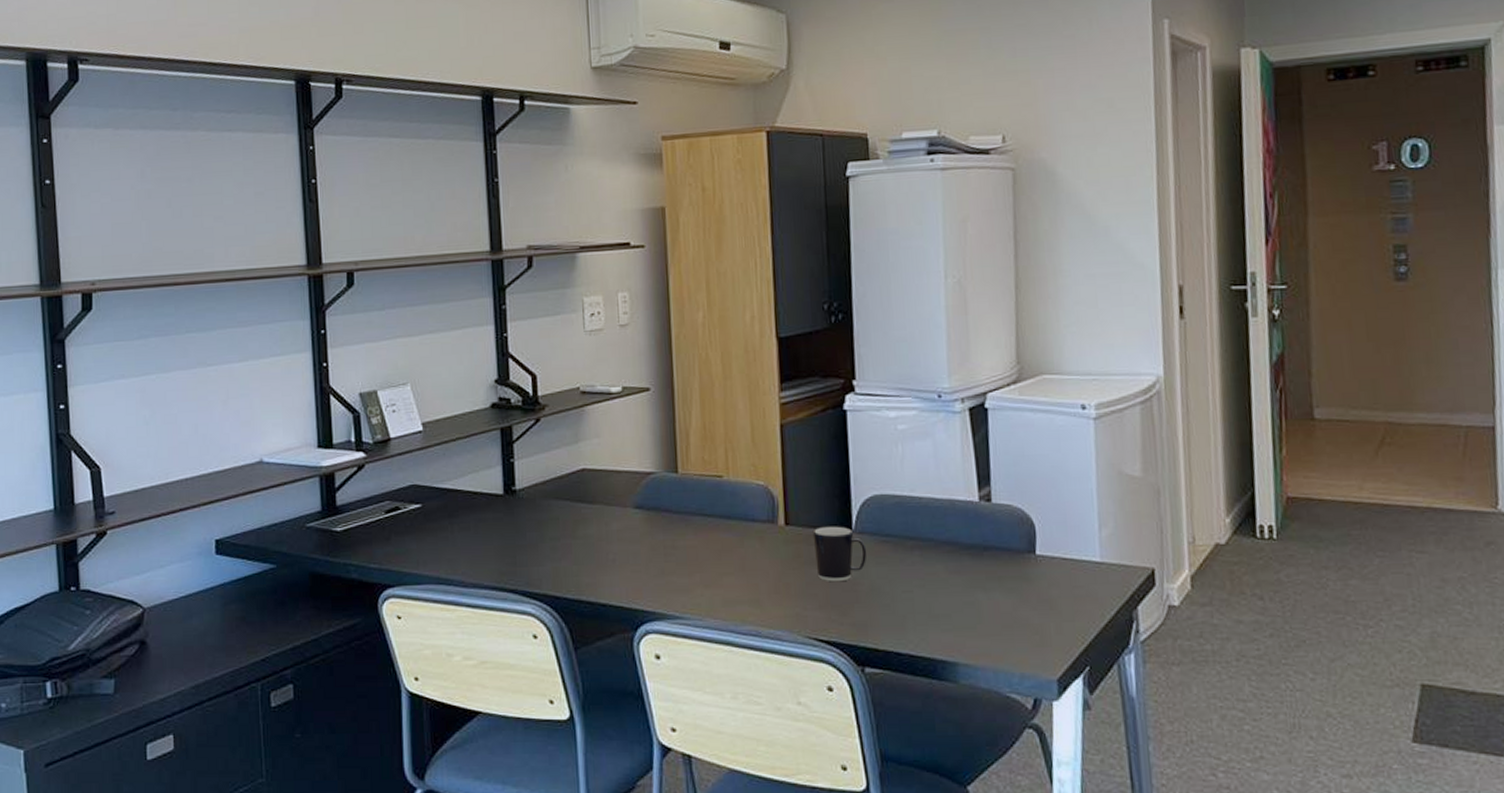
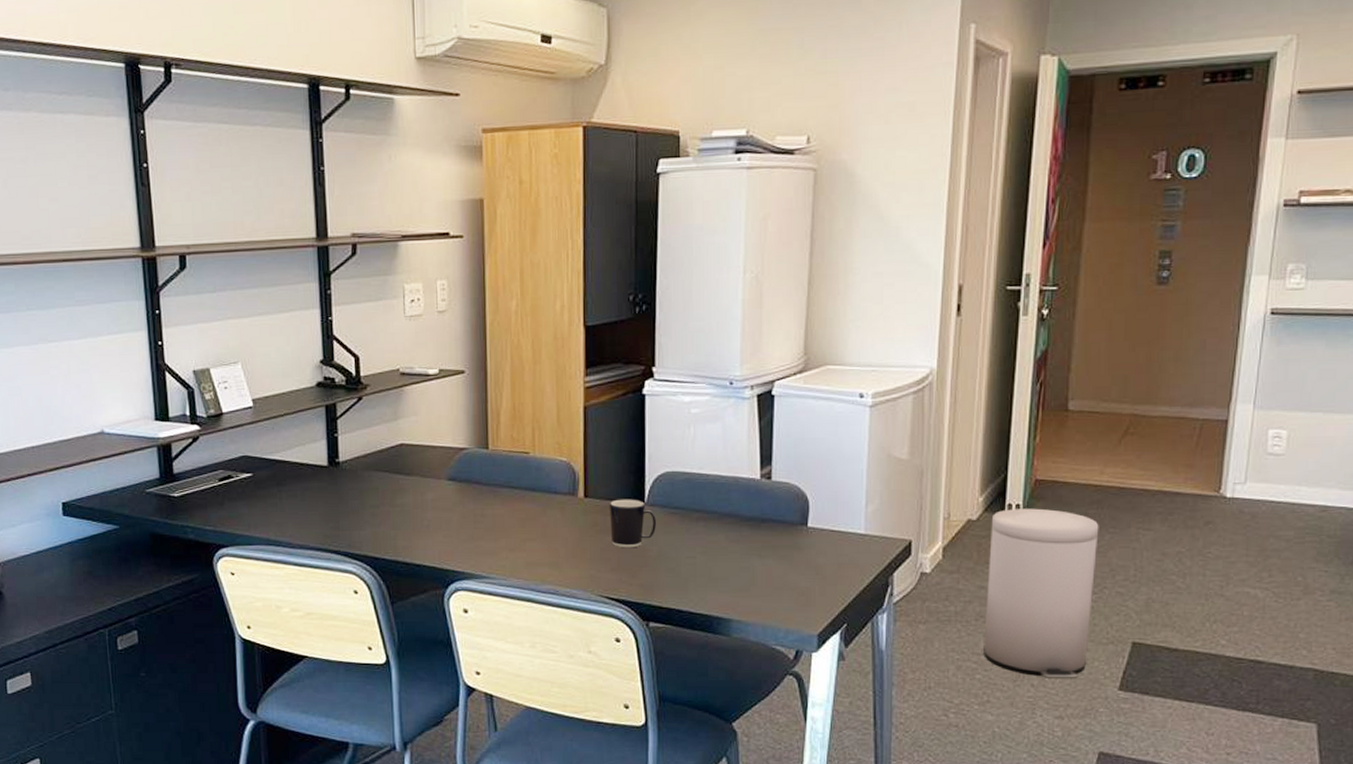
pedal bin: none [1242,529,1372,730] -> present [982,508,1099,680]

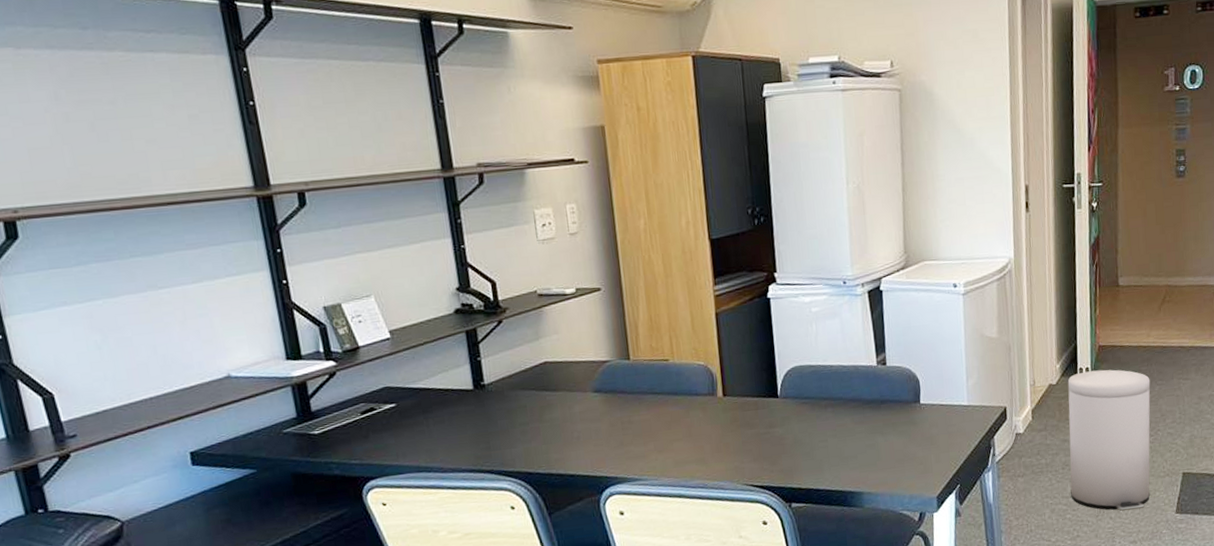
mug: present [609,499,657,548] -> none [746,393,791,439]

